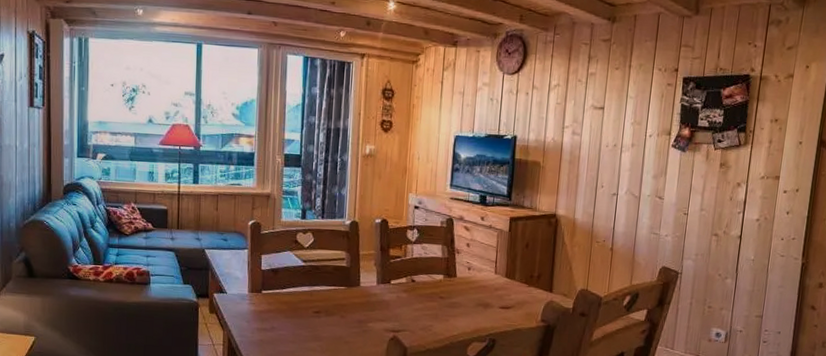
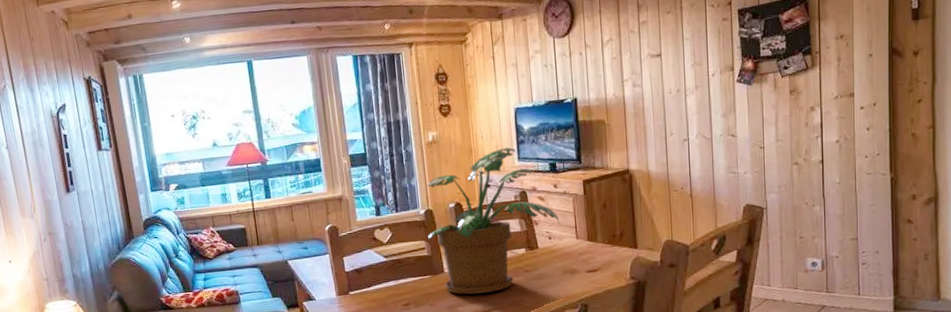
potted plant: none [348,173,482,313] -> present [427,147,560,295]

